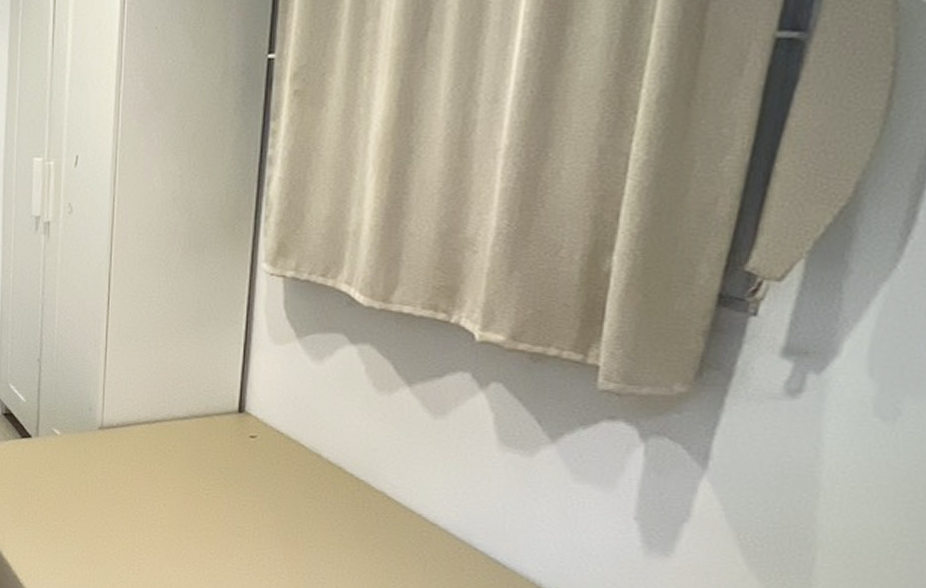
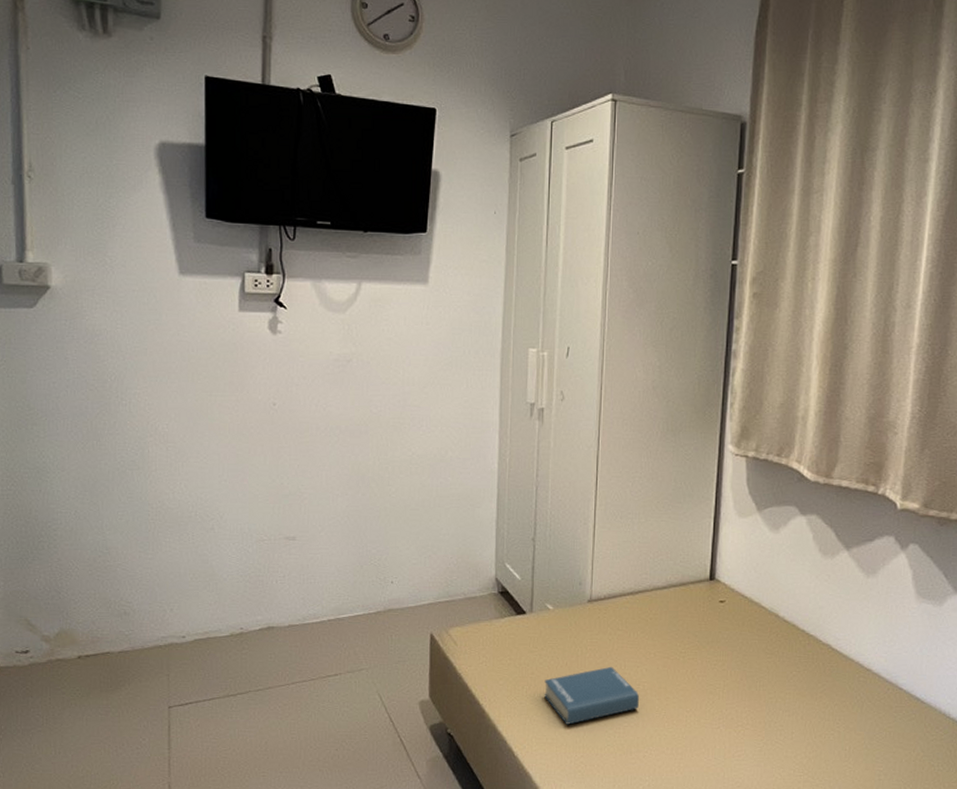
hardback book: none [51,498,157,556] -> present [544,666,640,725]

